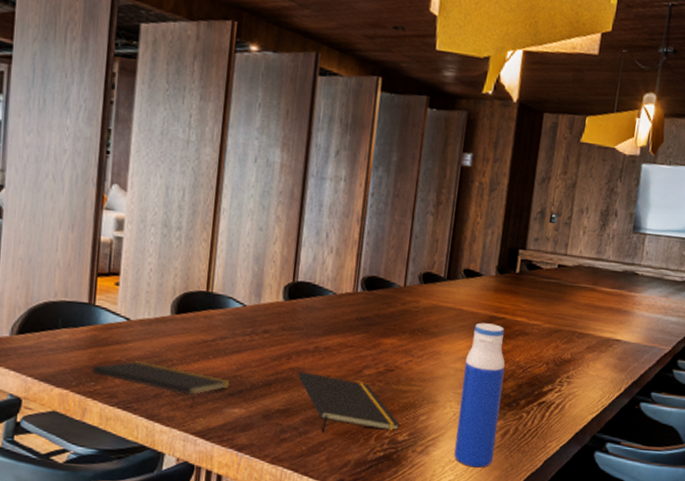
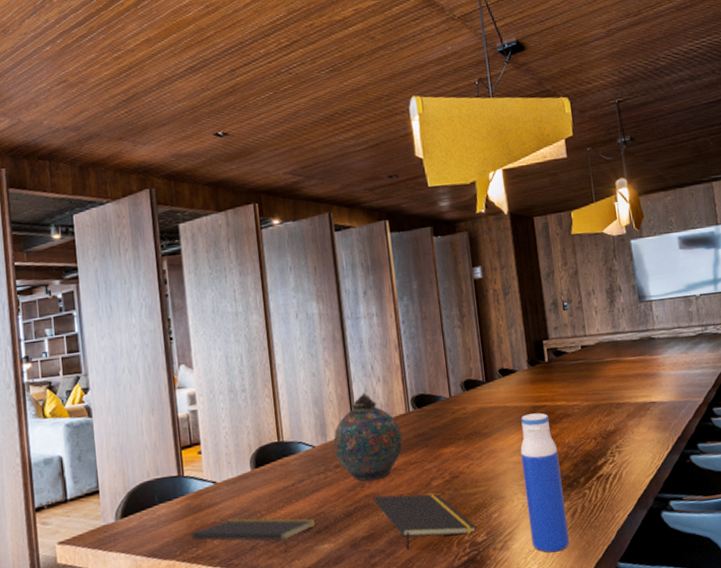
snuff bottle: none [266,260,344,355] -> present [333,392,403,481]

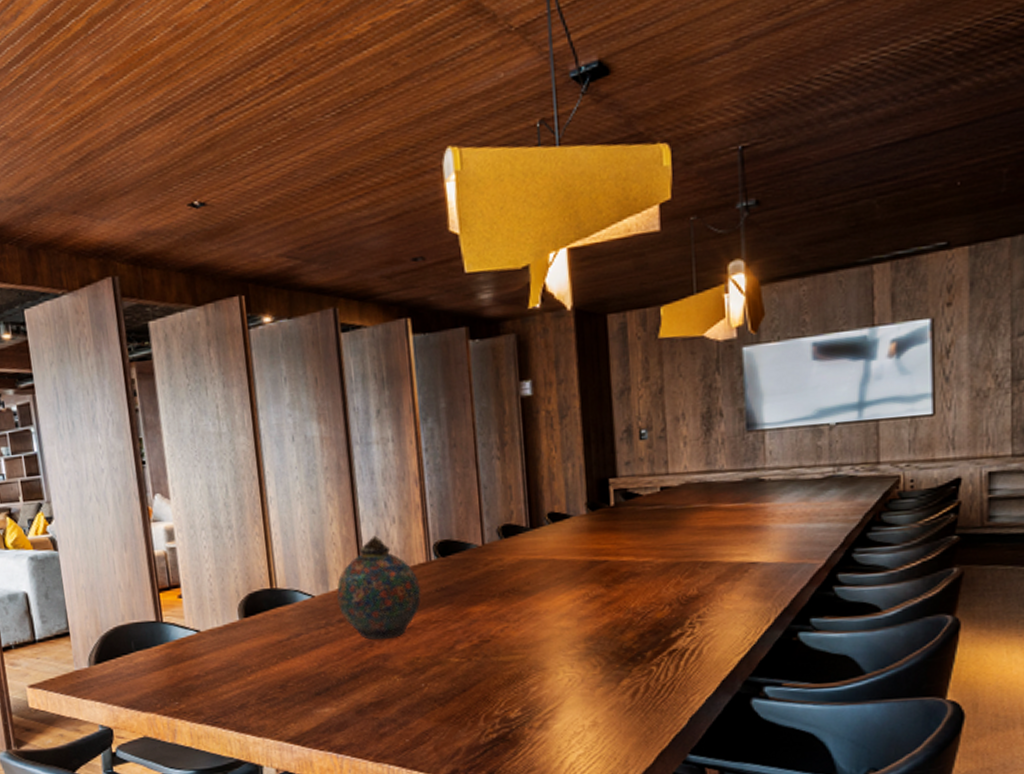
notepad: present [191,517,316,553] -> none [172,672,315,714]
notepad: present [374,494,477,550] -> none [384,658,510,722]
water bottle: present [520,413,569,553] -> none [570,569,626,737]

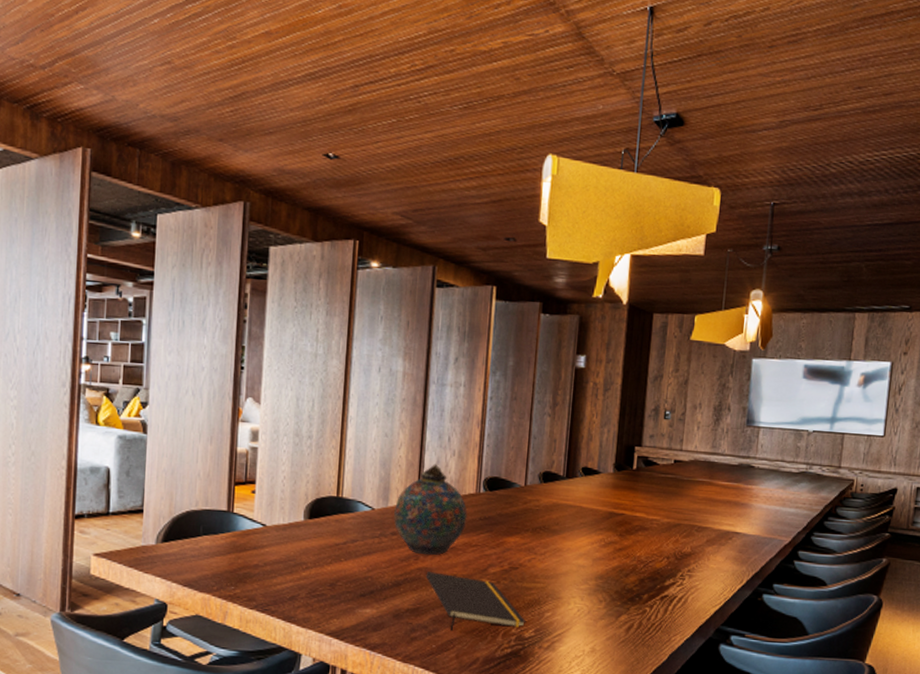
notepad: none [384,658,510,722] -> present [426,572,526,631]

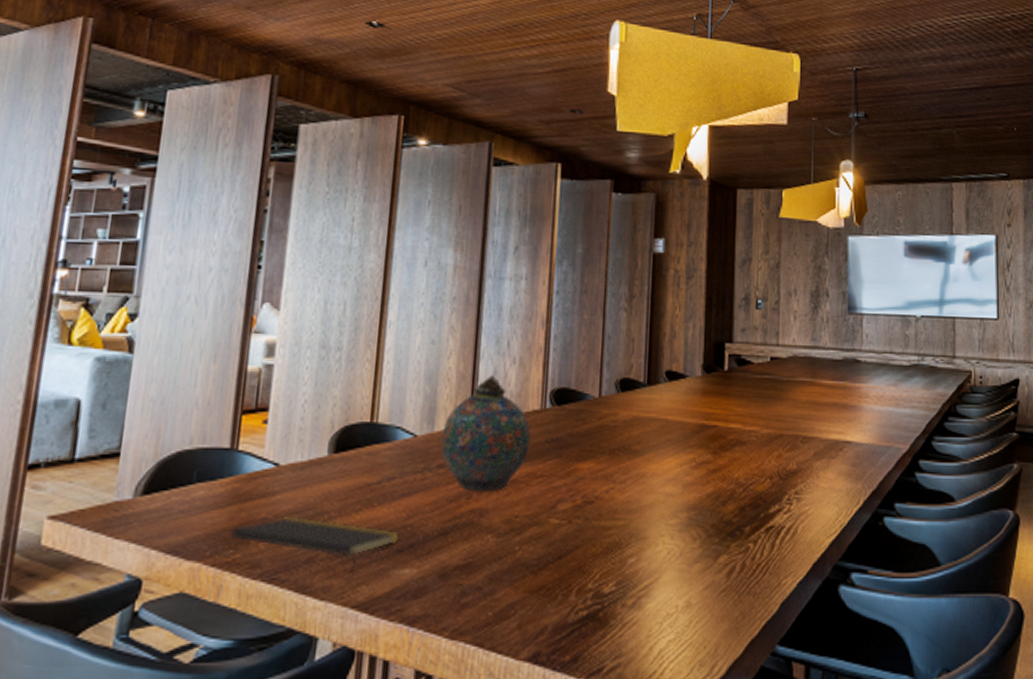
notepad: none [230,565,362,610] -> present [229,517,399,573]
notepad: present [426,572,526,631] -> none [480,514,605,592]

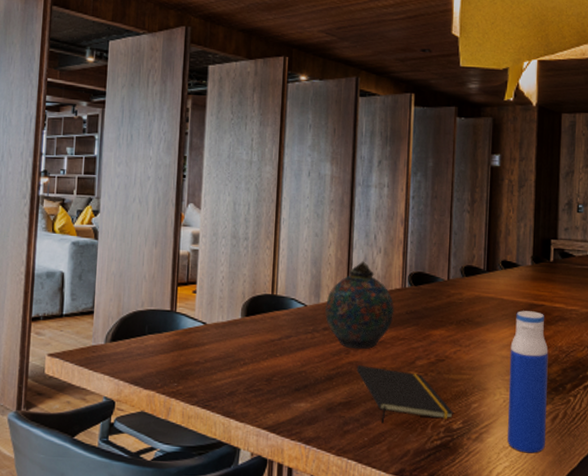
notepad: present [229,517,399,573] -> none [173,361,296,404]
notepad: none [480,514,605,592] -> present [356,365,454,424]
water bottle: none [672,434,723,621] -> present [507,311,549,454]

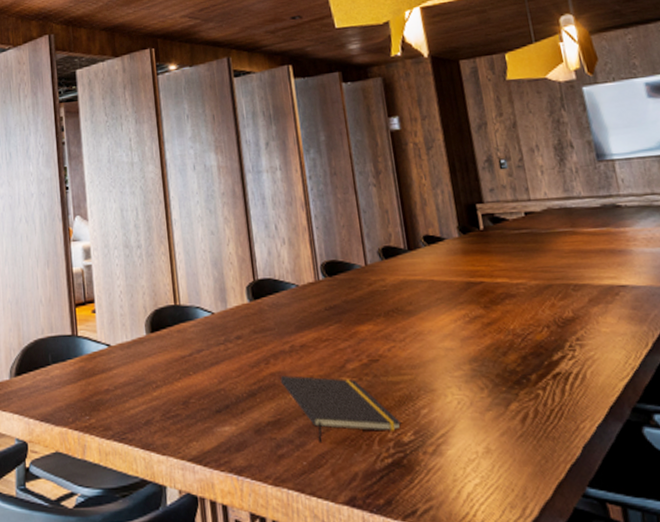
snuff bottle: present [325,261,394,350] -> none [234,255,312,358]
water bottle: present [507,311,549,454] -> none [452,290,520,465]

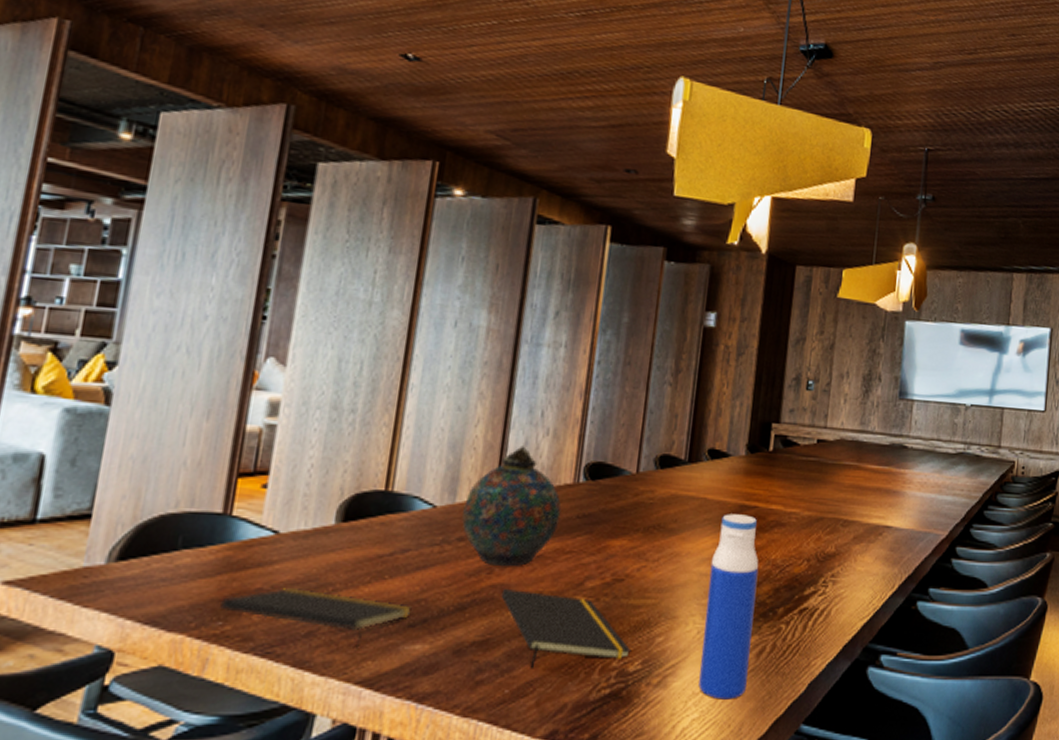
notepad: none [84,387,216,432] -> present [218,588,412,648]
snuff bottle: none [234,255,312,358] -> present [462,446,561,567]
water bottle: none [452,290,520,465] -> present [698,514,759,700]

